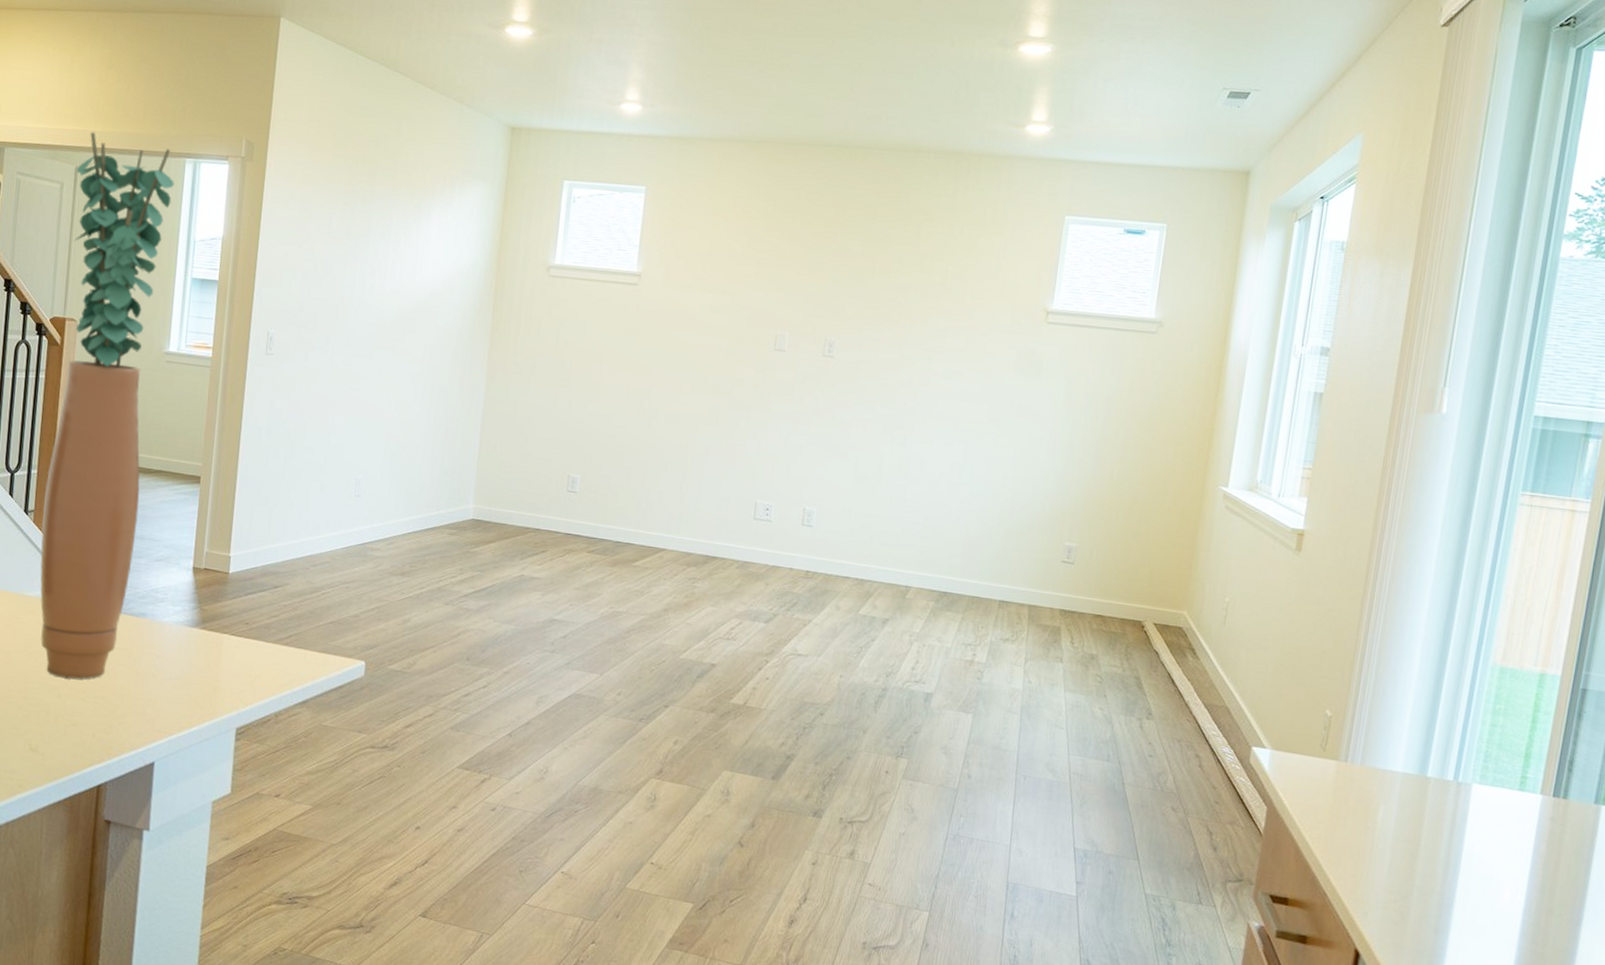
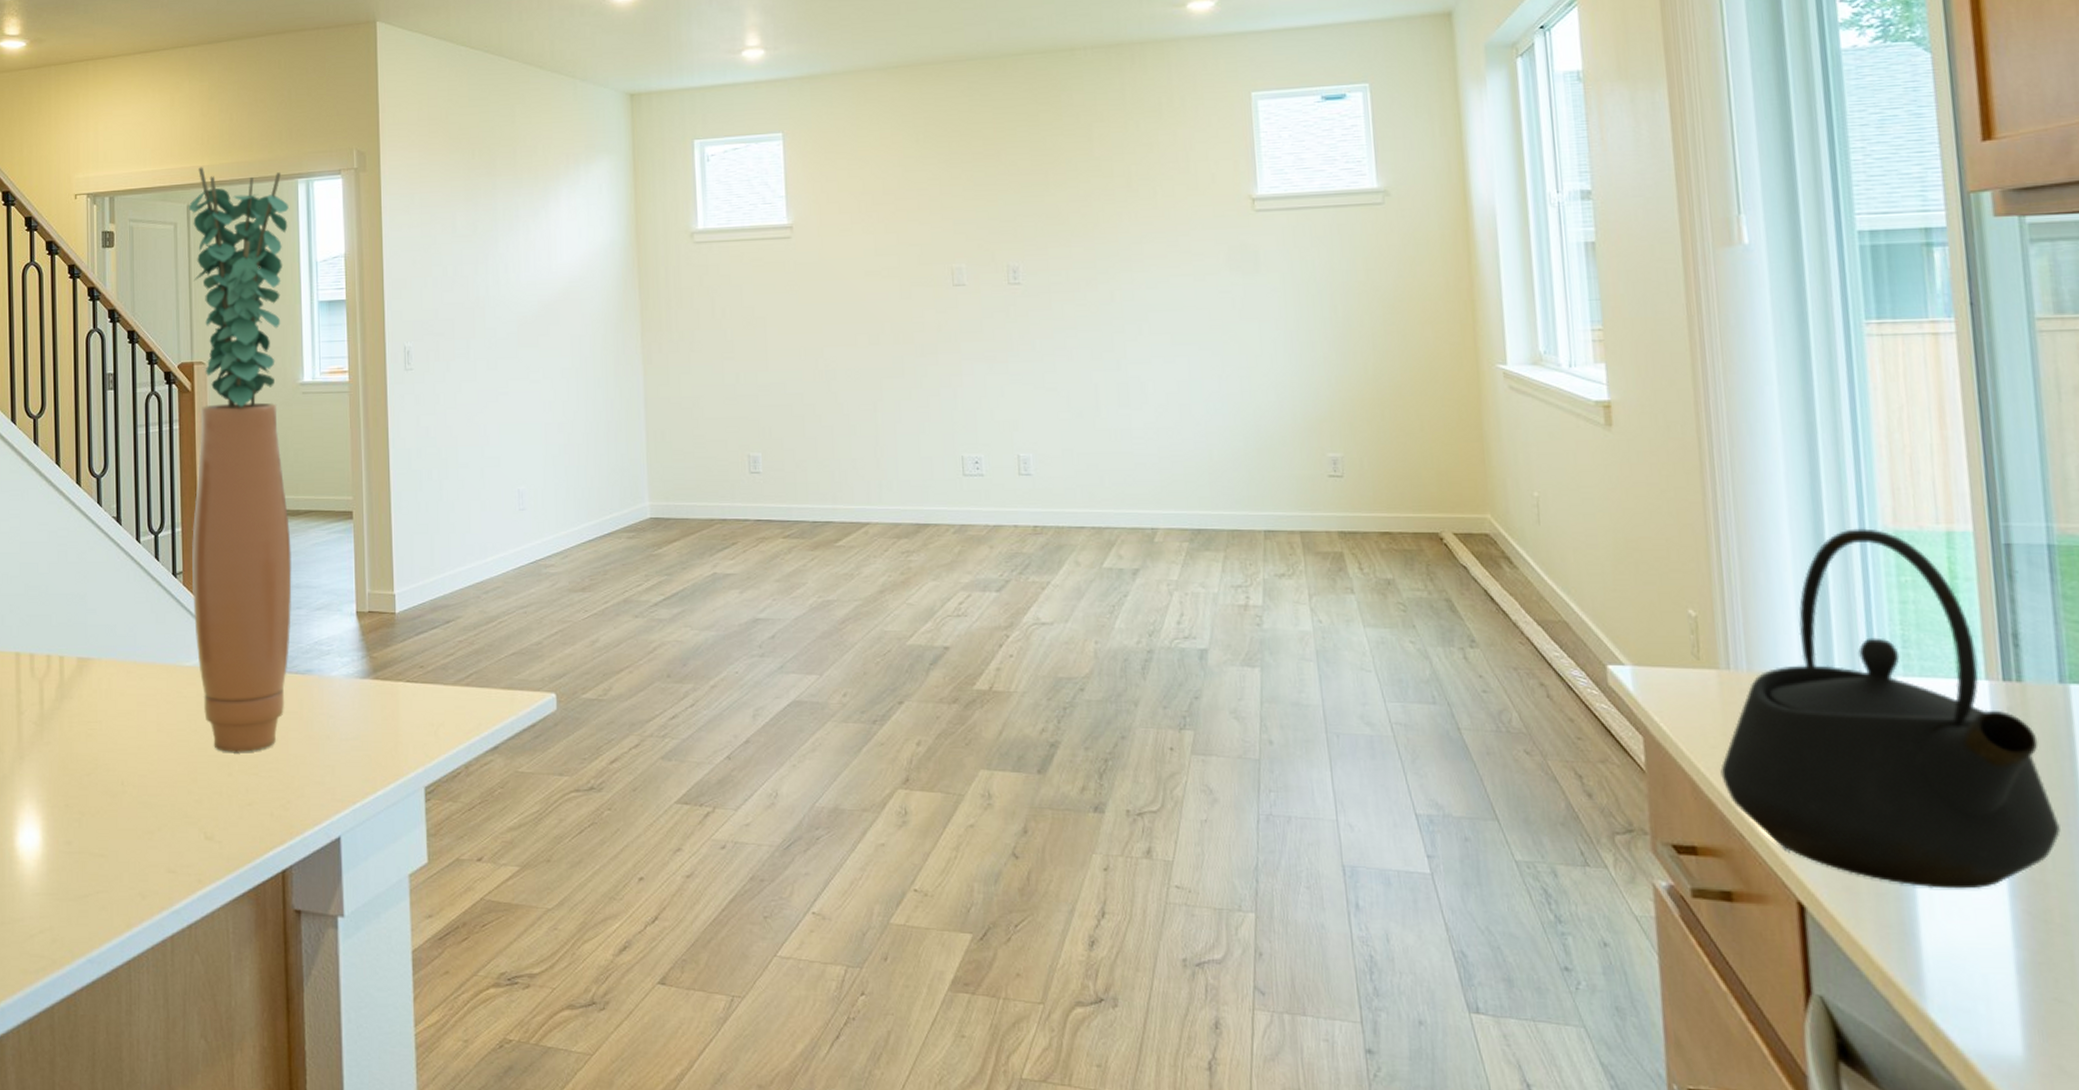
kettle: none [1320,661,1567,954] -> present [1720,528,2061,889]

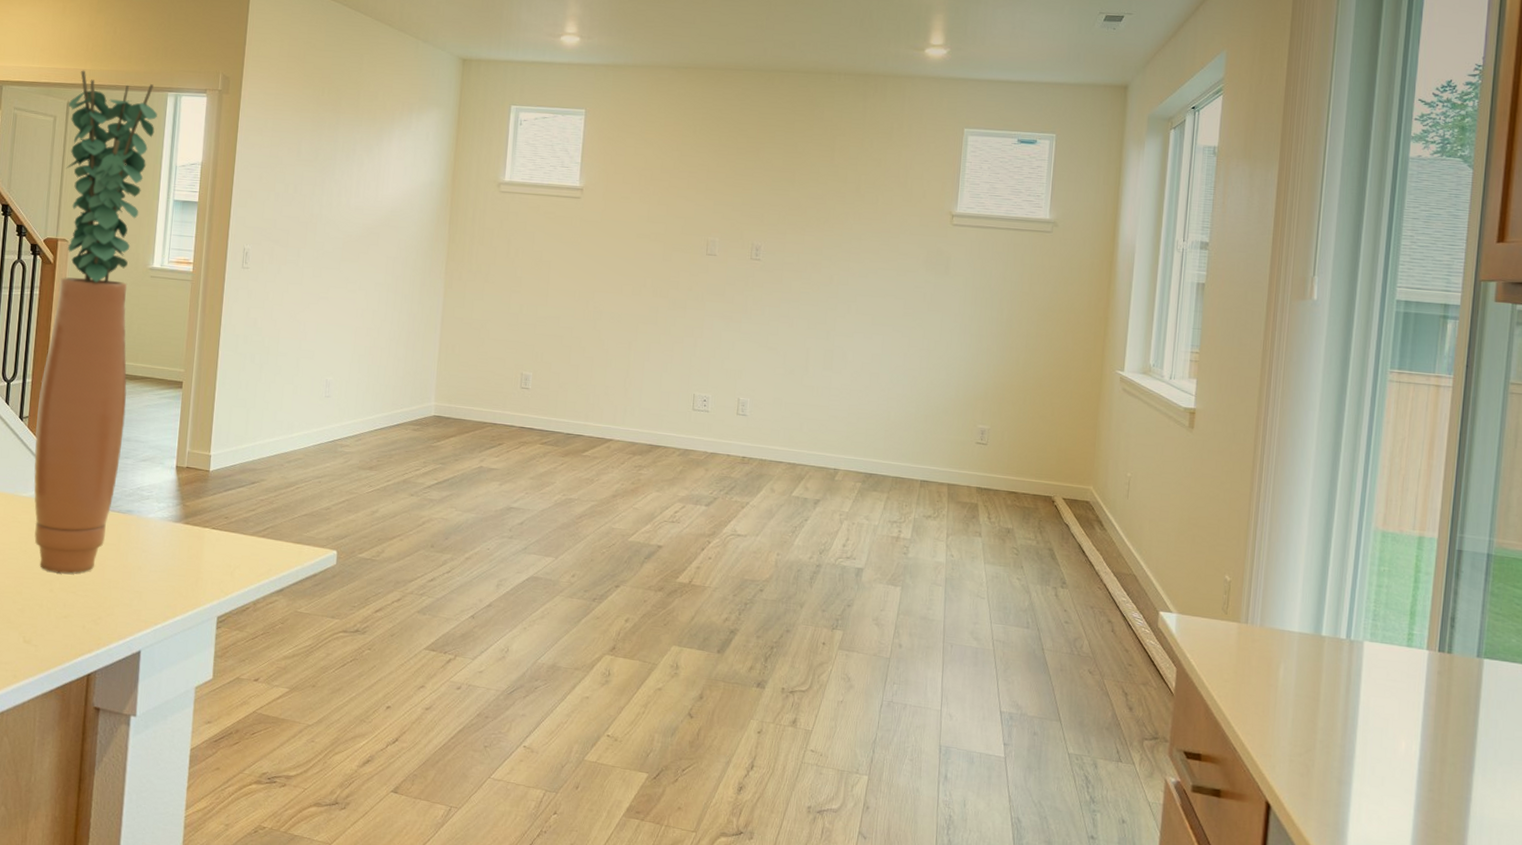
kettle: present [1720,528,2061,889] -> none [1228,527,1458,803]

